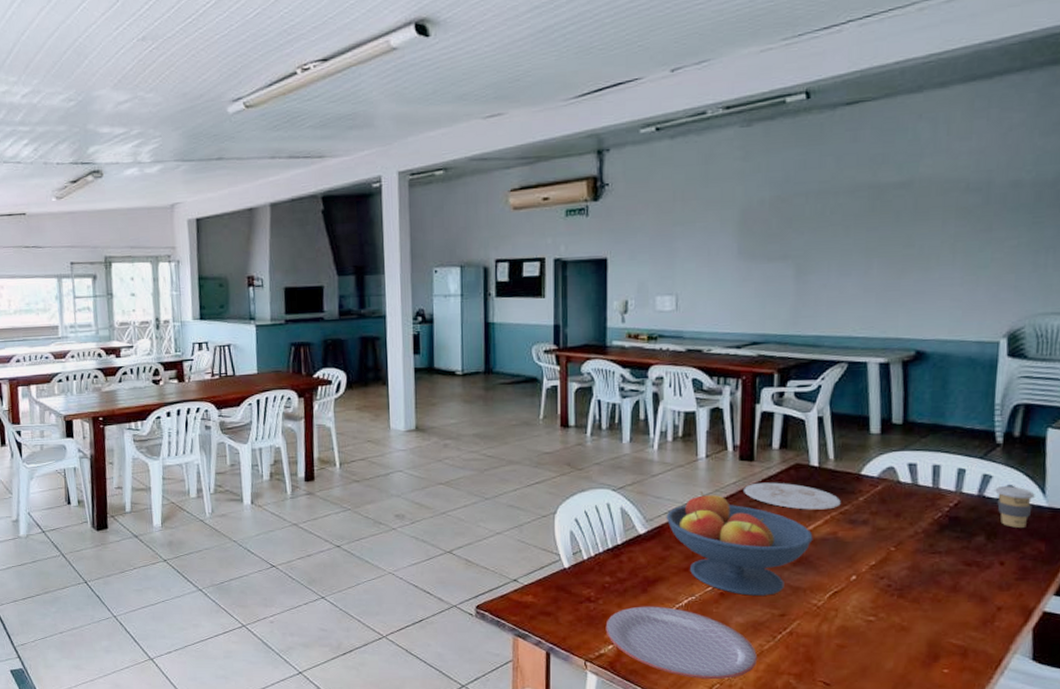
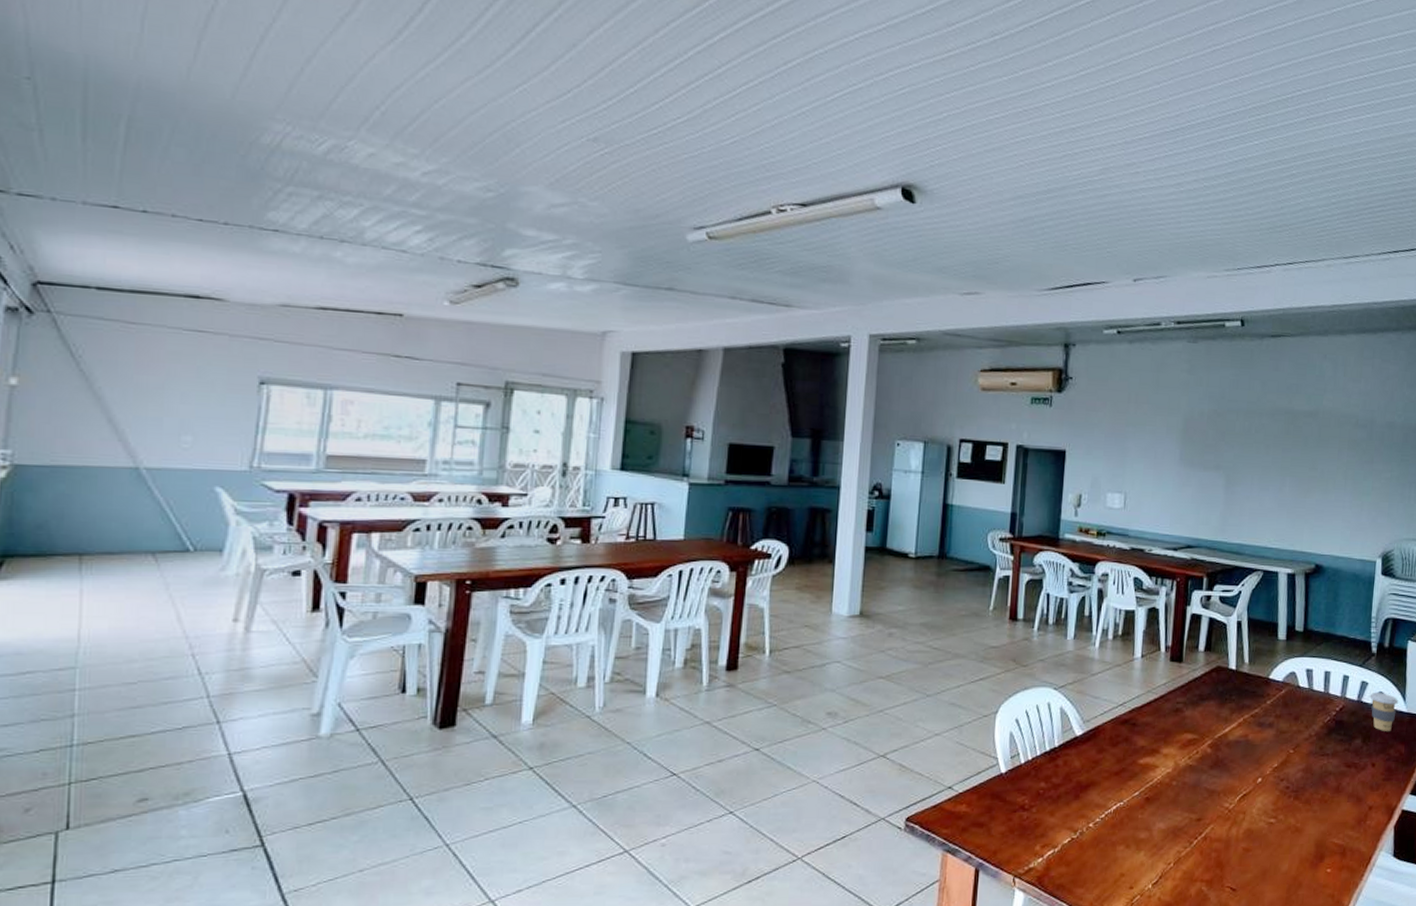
plate: present [605,606,757,680] -> none [1036,813,1175,891]
fruit bowl: present [666,491,813,596] -> none [1101,692,1228,800]
plate: present [744,482,841,510] -> none [1172,684,1252,712]

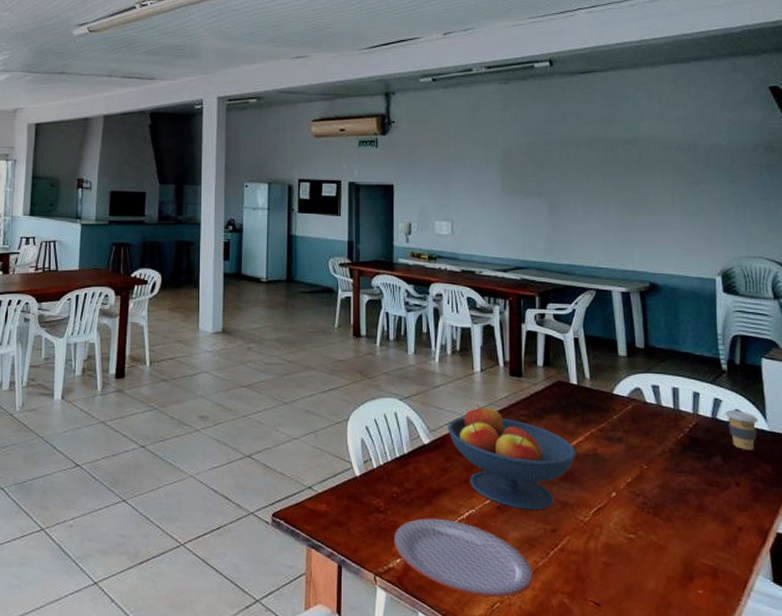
plate: none [1036,813,1175,891] -> present [394,518,533,598]
fruit bowl: none [1101,692,1228,800] -> present [447,404,577,510]

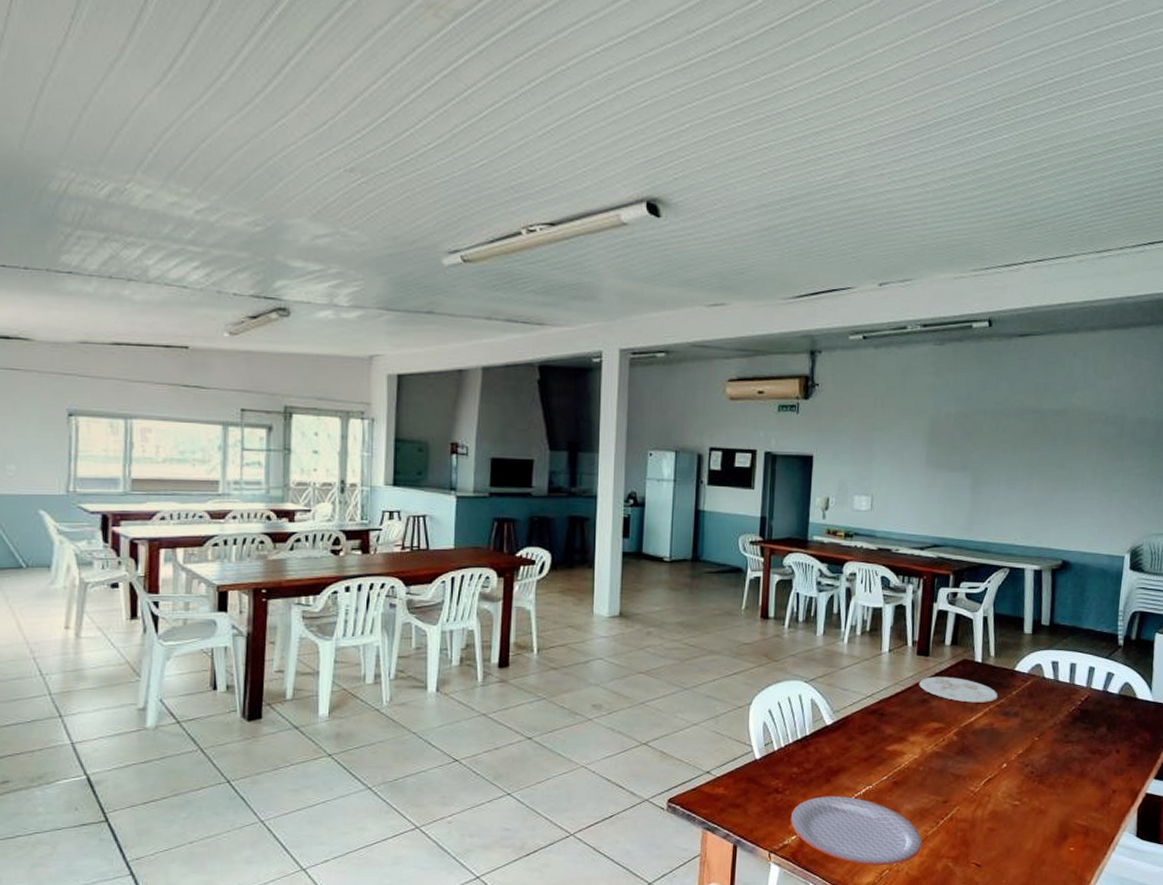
fruit bowl: present [447,404,577,510] -> none [851,684,974,784]
plate: none [515,398,598,426] -> present [919,676,998,703]
coffee cup: present [725,410,758,450] -> none [1115,683,1144,720]

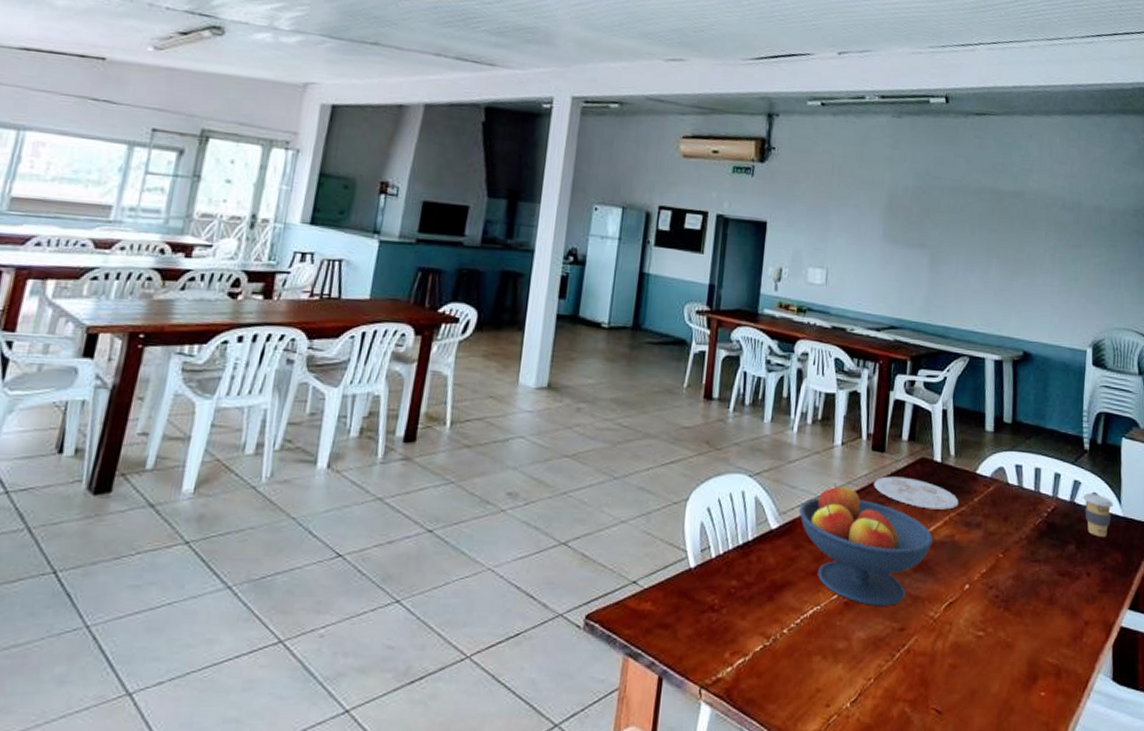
plate: present [790,795,922,866] -> none [726,617,876,710]
fruit bowl: none [851,684,974,784] -> present [799,483,933,606]
coffee cup: none [1115,683,1144,720] -> present [1083,493,1113,537]

